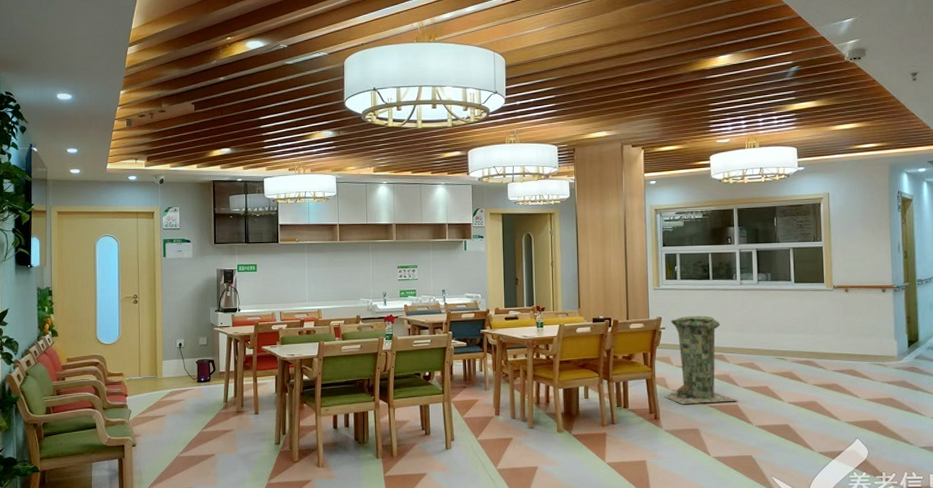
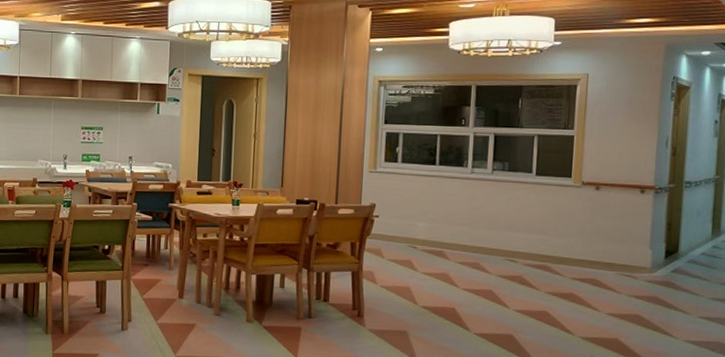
trash can: present [663,316,738,404] -> none [370,204,456,305]

